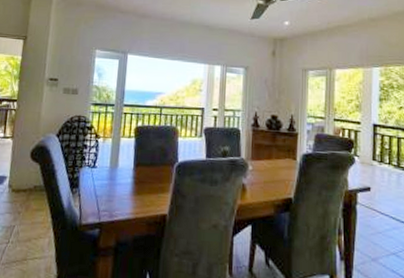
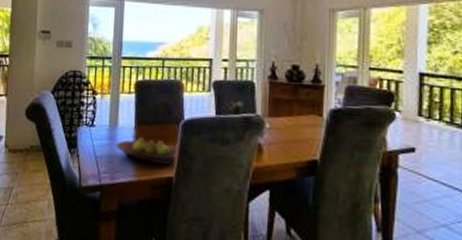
fruit bowl: none [115,177,172,204] -> present [115,136,178,166]

